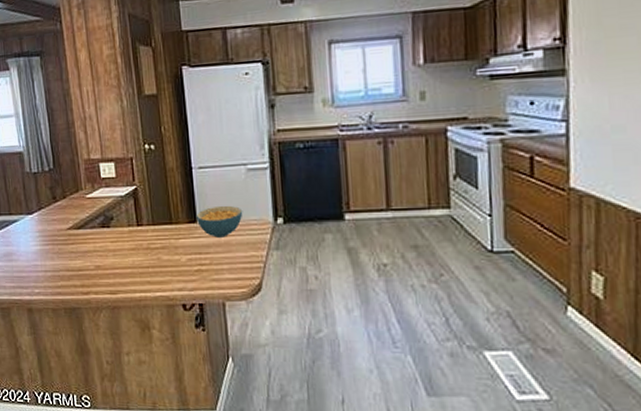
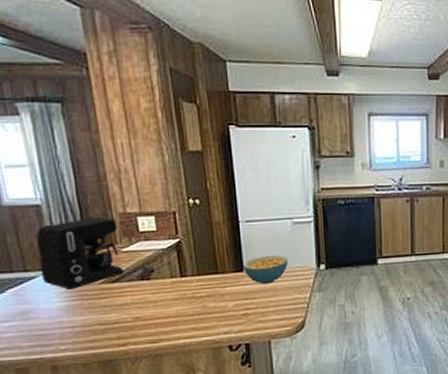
coffee maker: none [19,163,88,234] -> present [36,216,124,289]

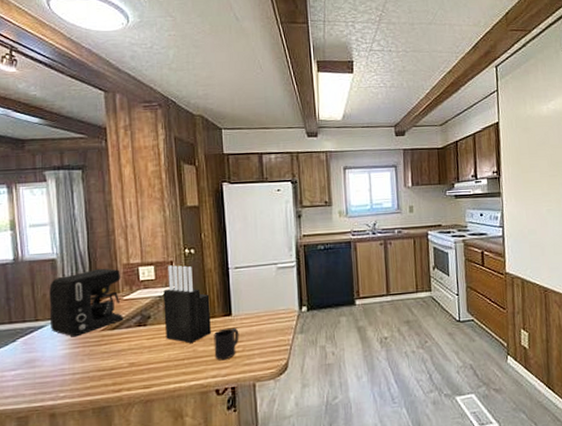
knife block: none [167,216,222,300] -> present [163,265,211,344]
mug: none [224,284,253,317] -> present [214,327,239,361]
cereal bowl: present [242,255,289,284] -> none [230,298,273,327]

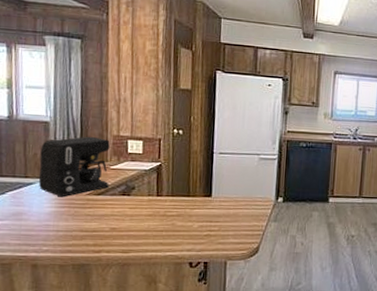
knife block: present [163,265,211,344] -> none [147,142,193,218]
mug: present [214,327,239,361] -> none [191,207,217,237]

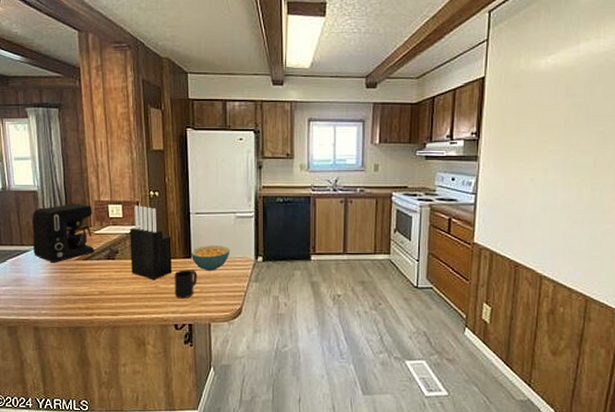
knife block: none [147,142,193,218] -> present [130,206,172,280]
mug: none [191,207,217,237] -> present [174,269,197,299]
cereal bowl: none [211,184,252,210] -> present [190,245,230,271]

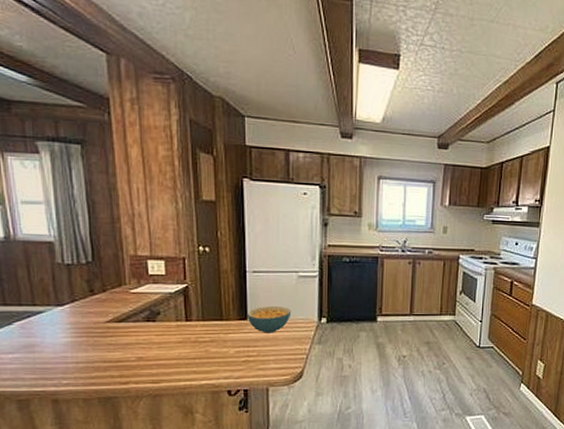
coffee maker: present [32,203,95,263] -> none [47,257,131,326]
knife block: present [130,206,172,280] -> none [174,262,225,344]
mug: present [174,269,197,299] -> none [227,332,254,363]

